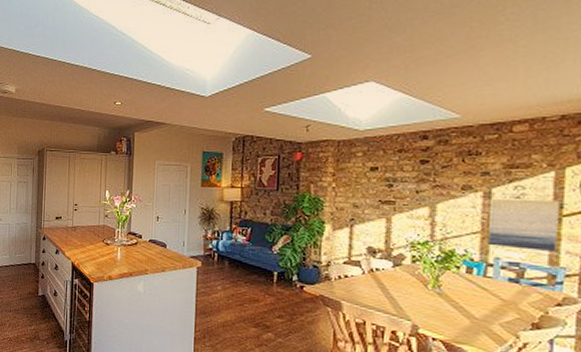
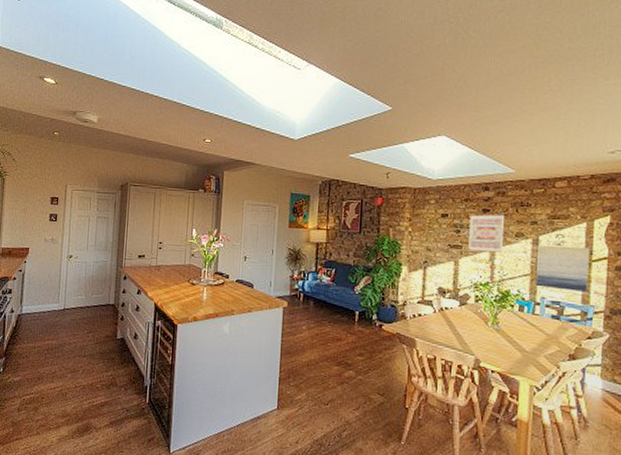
wall art: none [403,165,449,209] -> present [468,213,505,253]

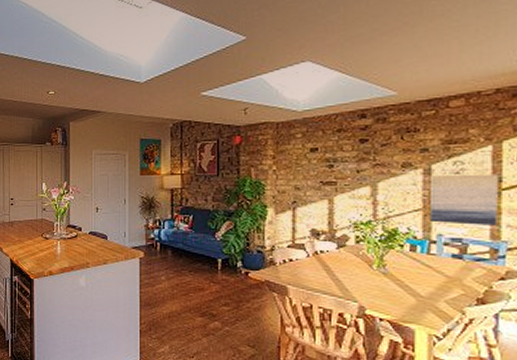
wall art: present [468,213,505,253] -> none [344,143,388,187]

